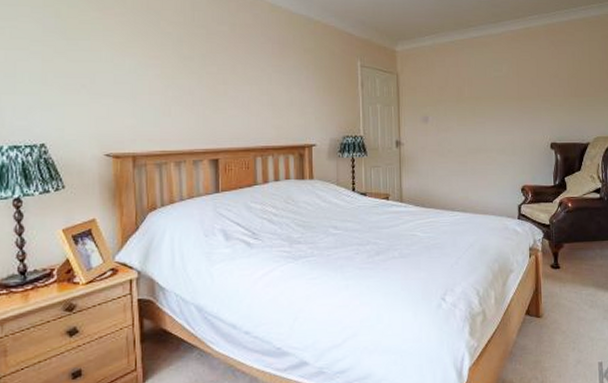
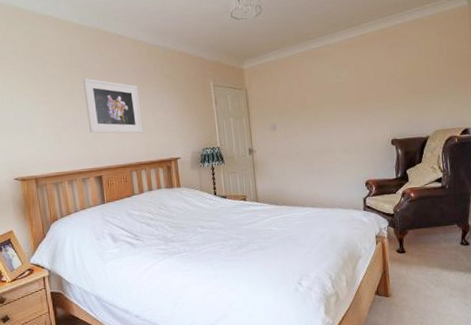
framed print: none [206,42,273,113] -> present [83,78,143,134]

